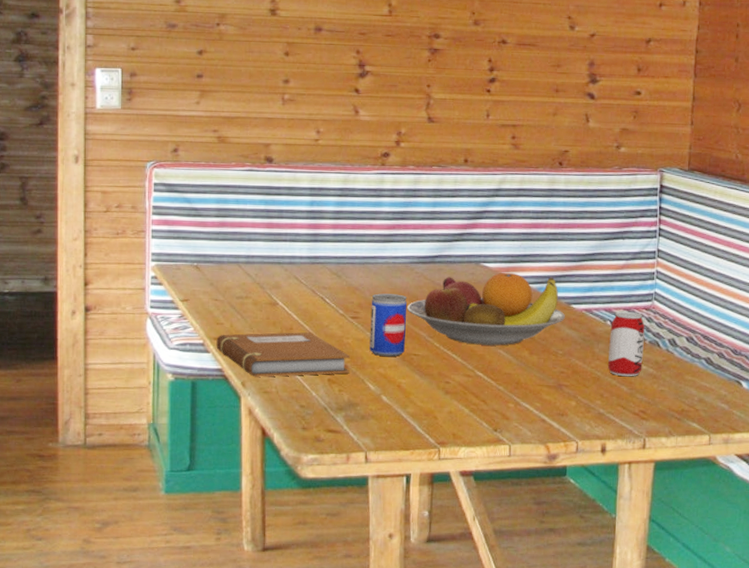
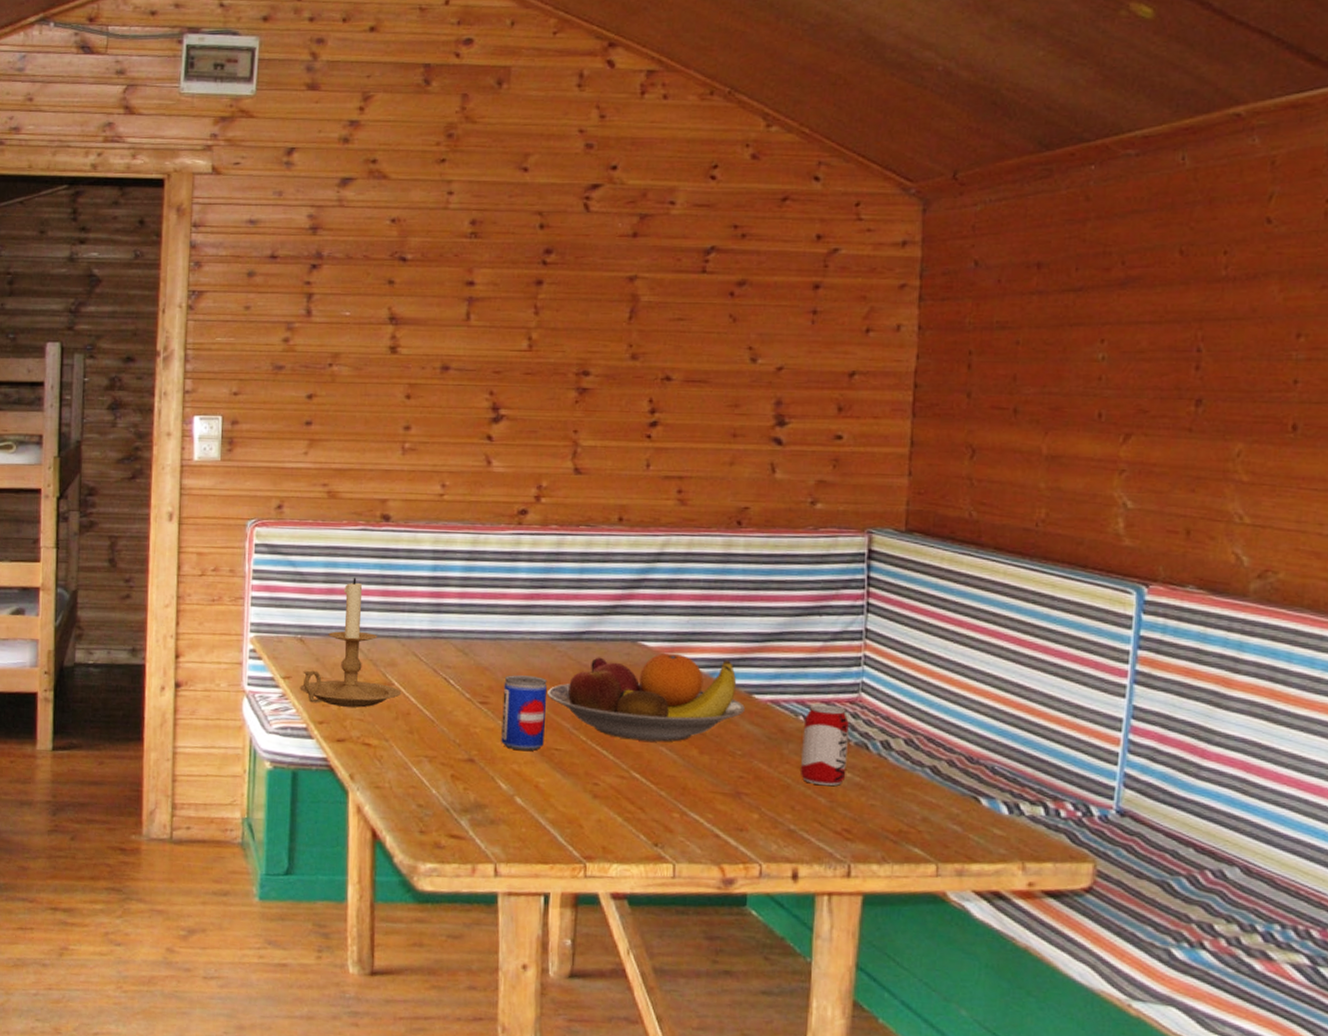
candle holder: none [197,212,285,325] -> present [300,578,402,708]
notebook: present [216,331,350,377] -> none [321,717,477,770]

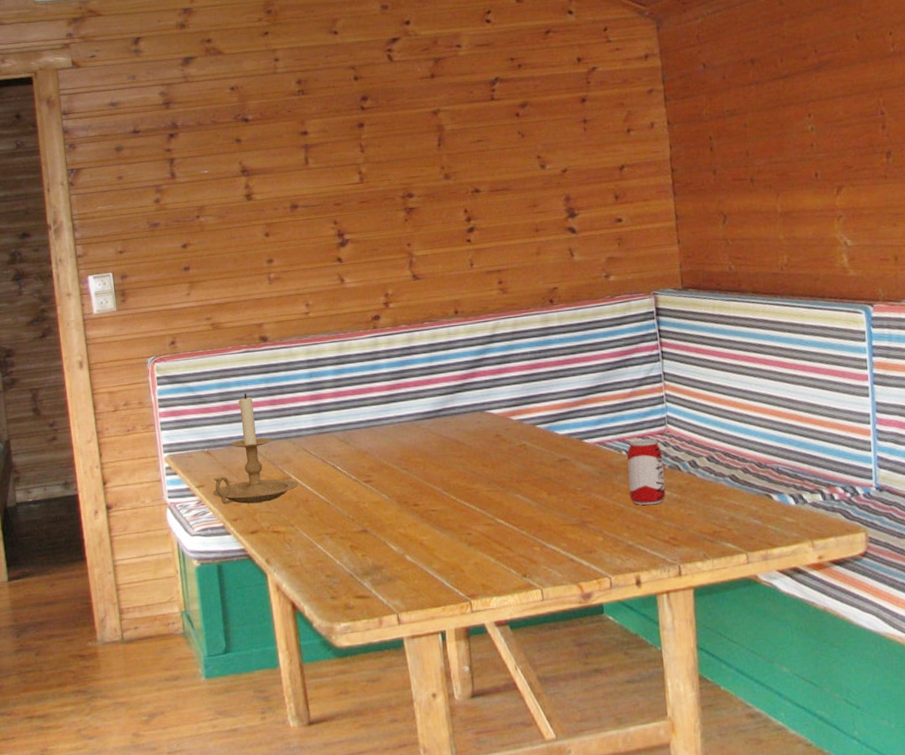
beer can: present [501,675,547,751] -> none [381,452,422,517]
fruit bowl: present [547,653,745,742] -> none [418,415,579,493]

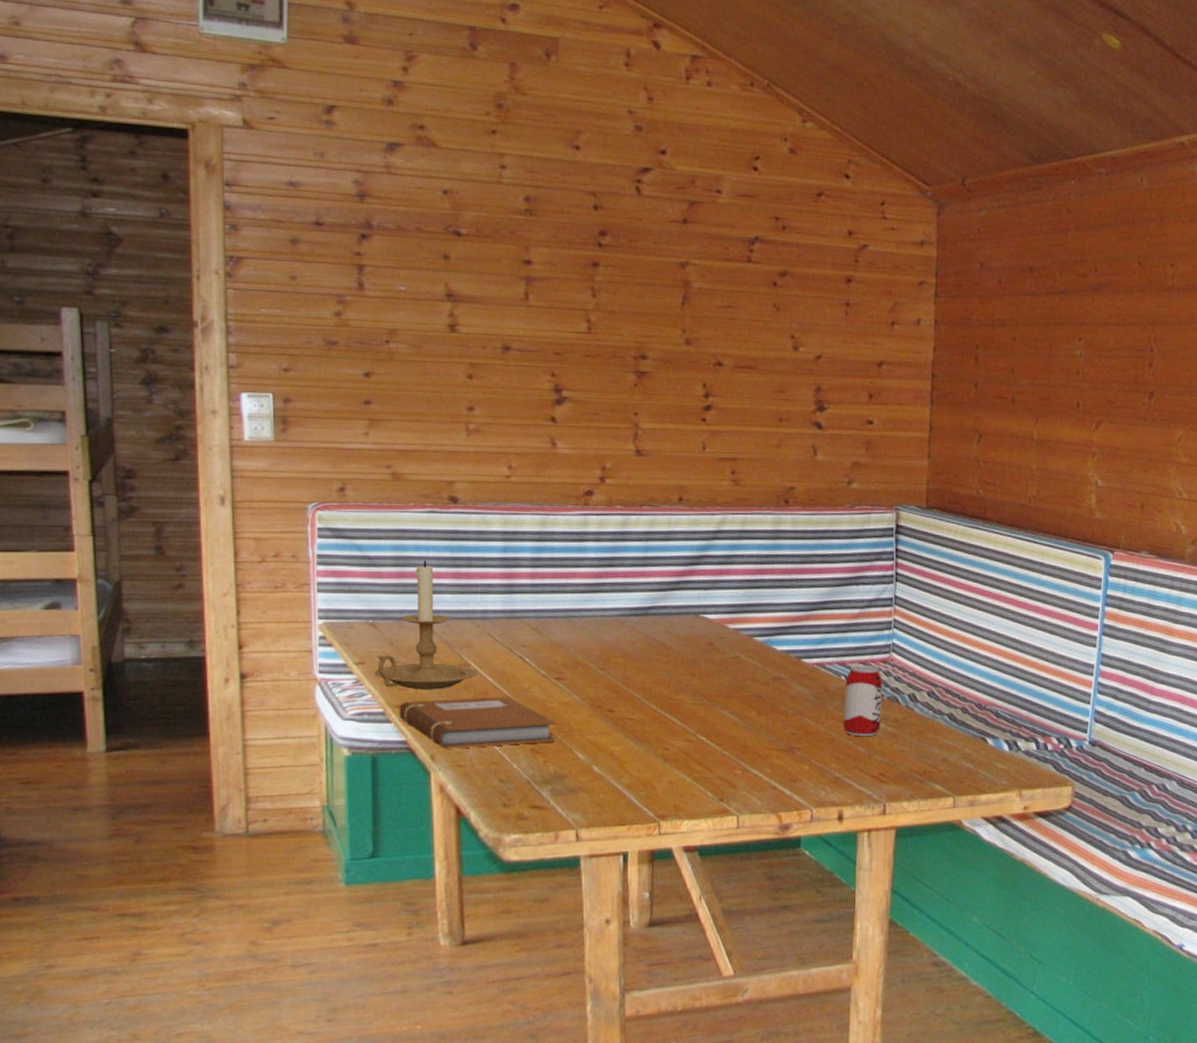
notebook: none [236,501,370,553] -> present [399,696,555,749]

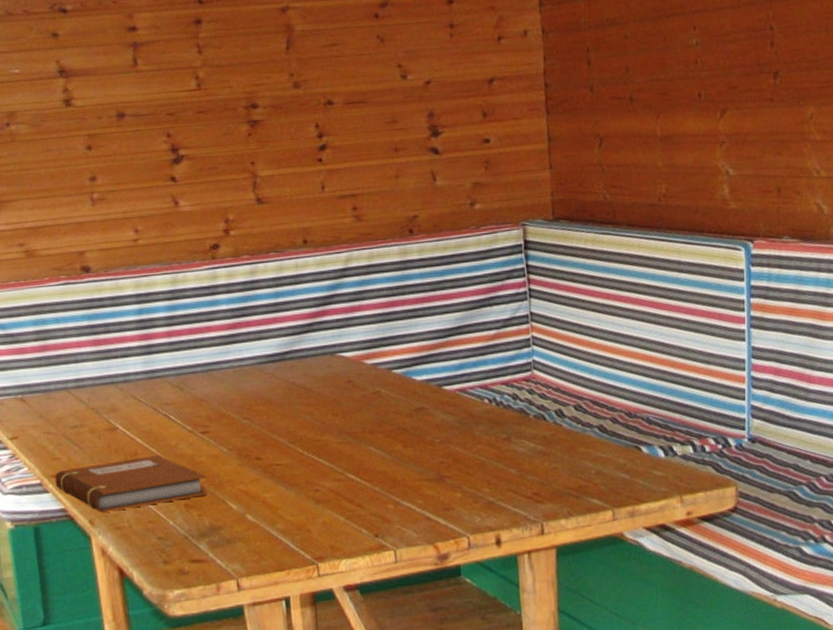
candle holder: present [374,561,479,690] -> none [28,332,127,459]
beverage can: present [843,664,882,737] -> none [489,385,530,458]

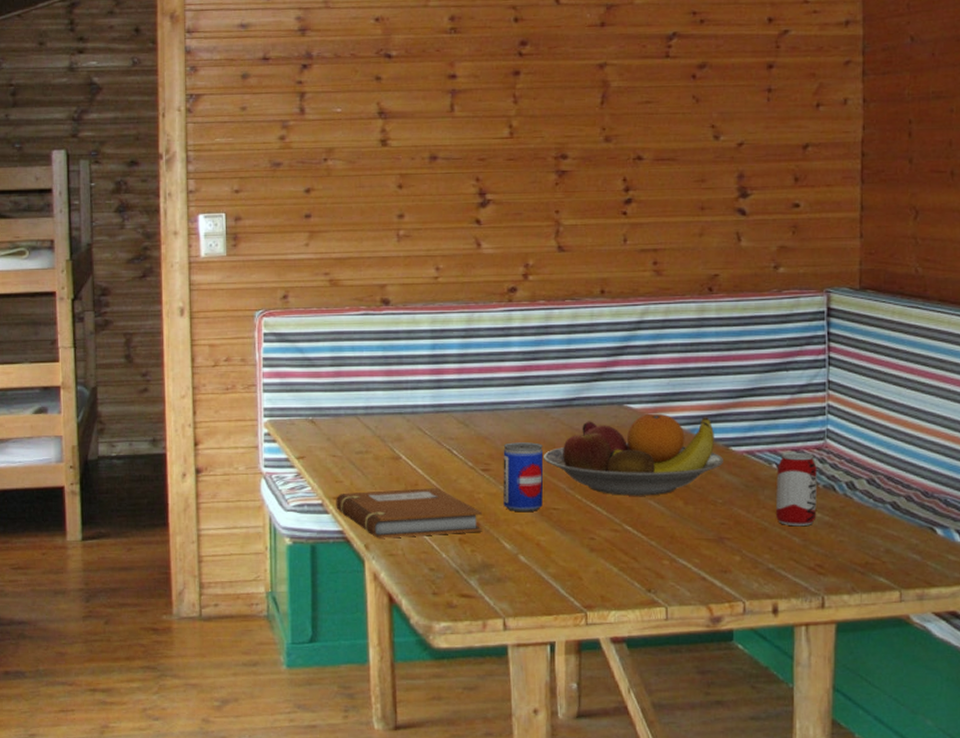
beer can: none [220,400,265,472] -> present [503,442,543,513]
fruit bowl: none [261,359,437,445] -> present [544,413,723,496]
beverage can: none [489,385,530,458] -> present [776,452,817,527]

